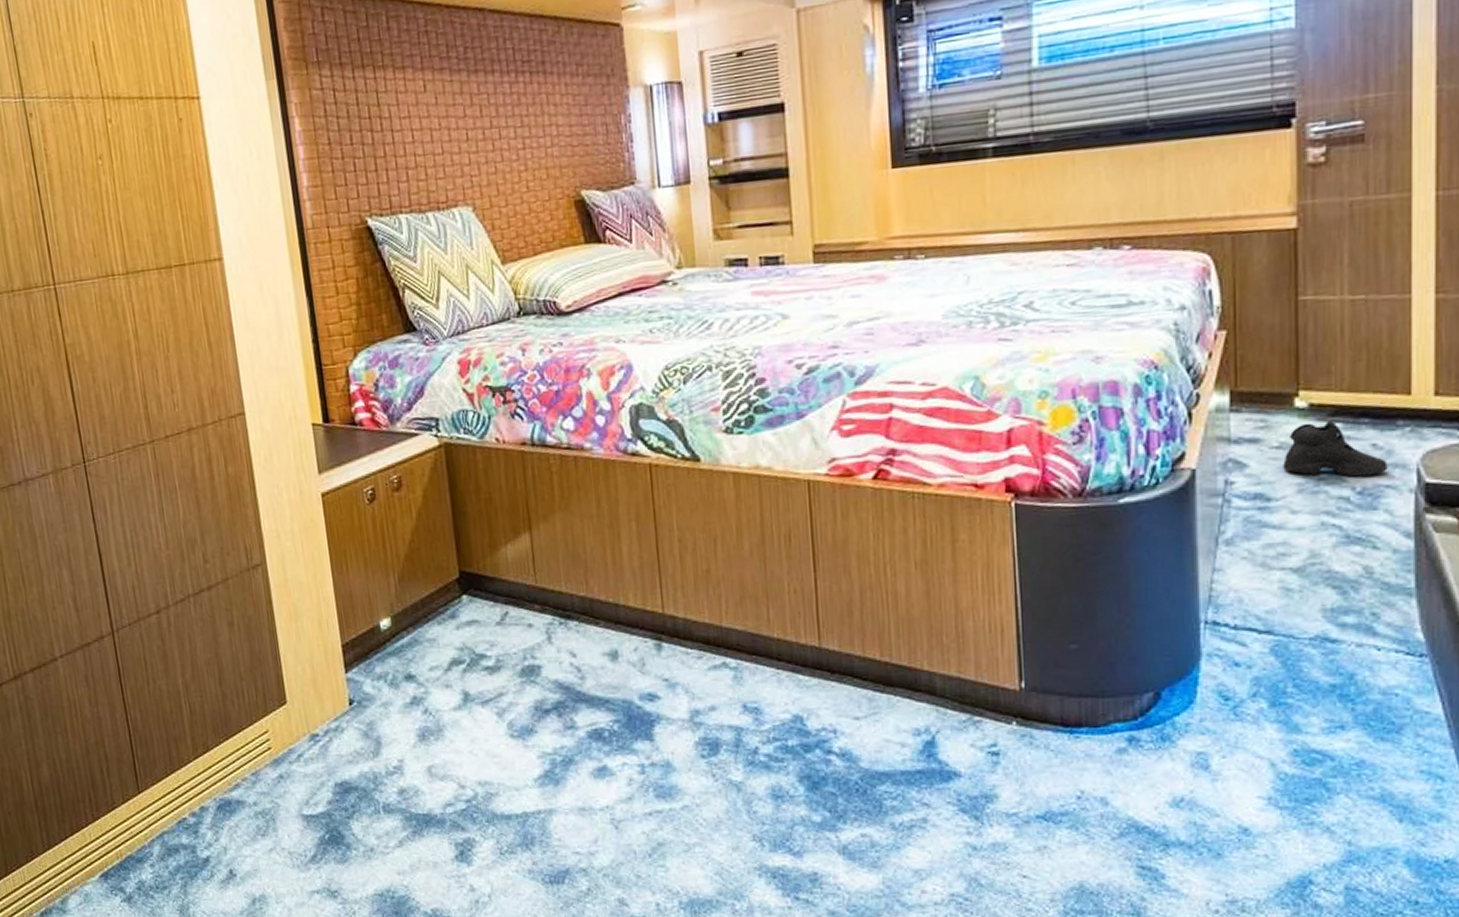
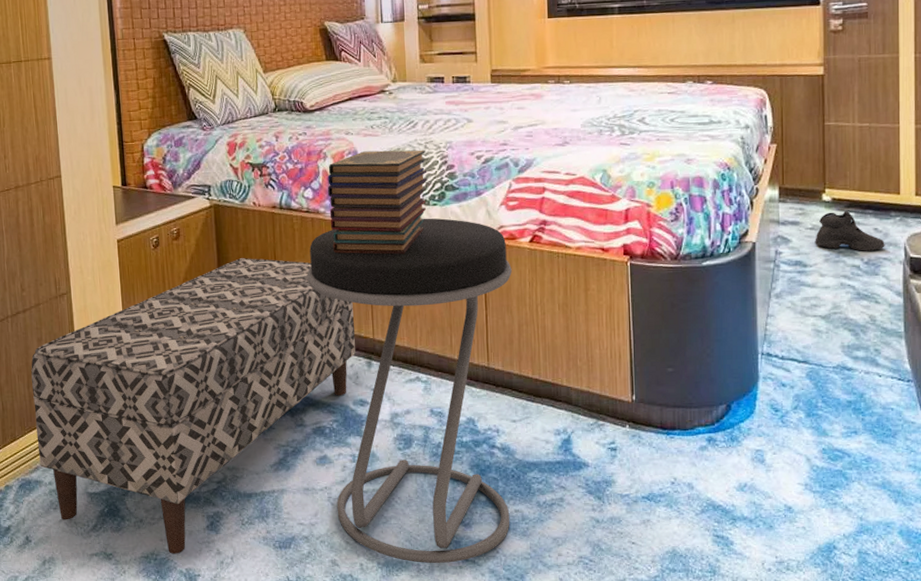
bench: none [222,512,640,892] -> present [31,258,355,555]
stool: none [571,451,855,902] -> present [307,218,512,563]
book stack: none [593,359,730,503] -> present [327,149,428,255]

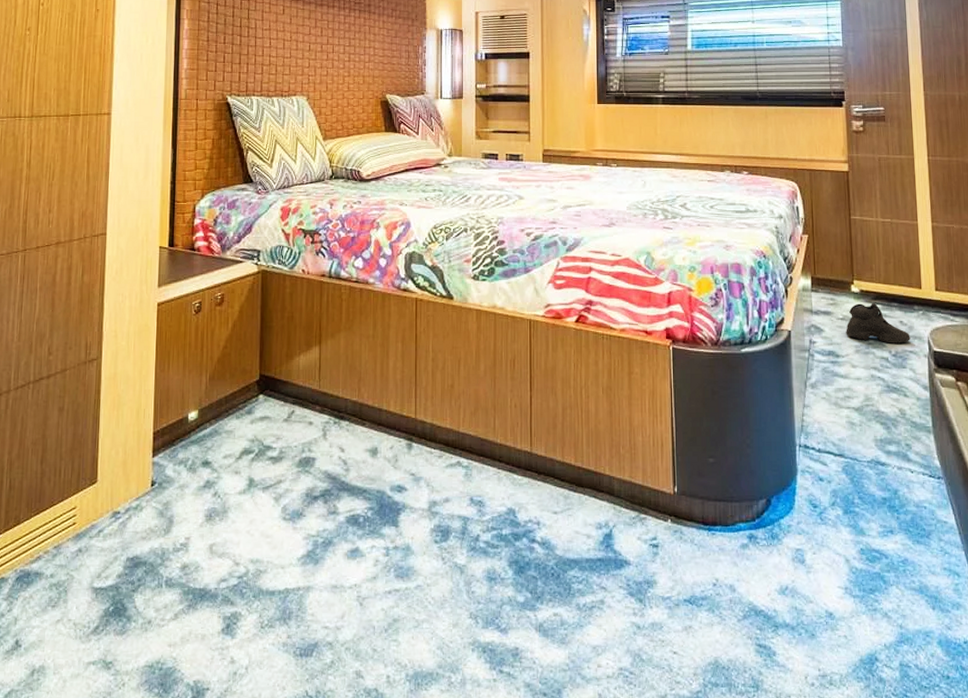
bench: present [31,258,355,555] -> none [43,328,397,664]
stool: present [307,218,512,563] -> none [351,293,557,675]
book stack: present [327,149,428,255] -> none [378,223,478,330]

